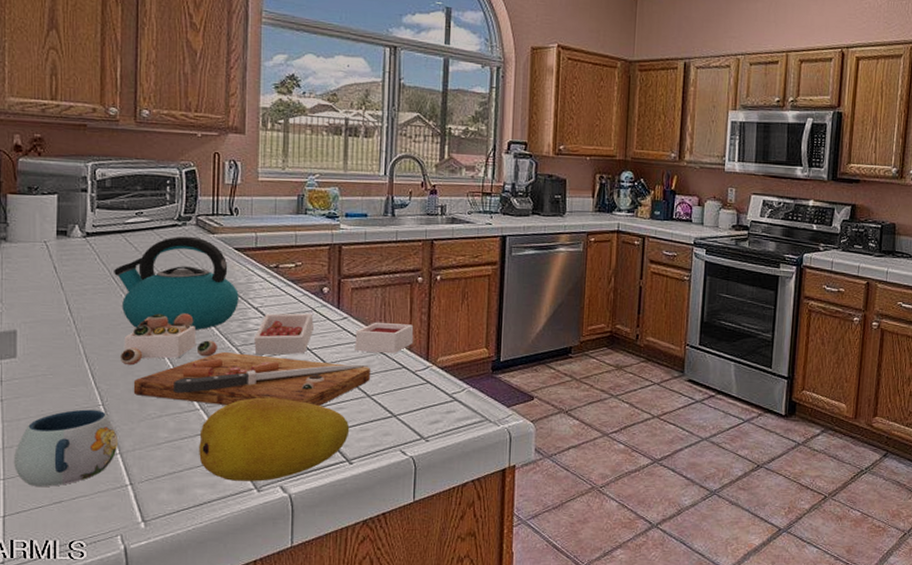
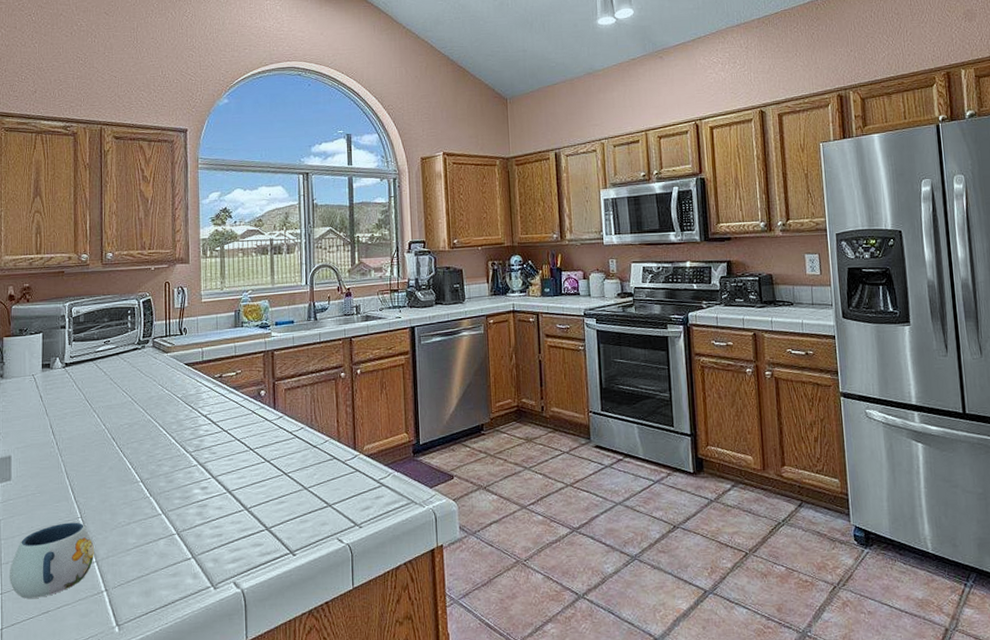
kettle: present [114,236,239,331] -> none [88,357,190,444]
cutting board: present [119,313,414,407] -> none [94,416,342,509]
fruit: present [199,397,350,482] -> none [162,497,291,580]

